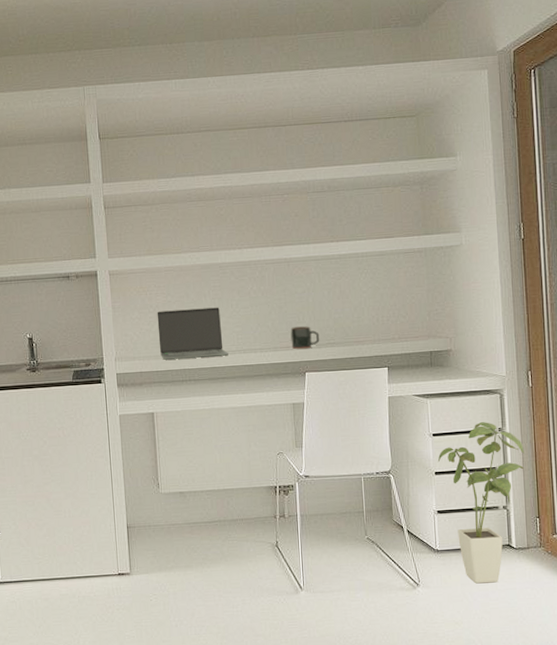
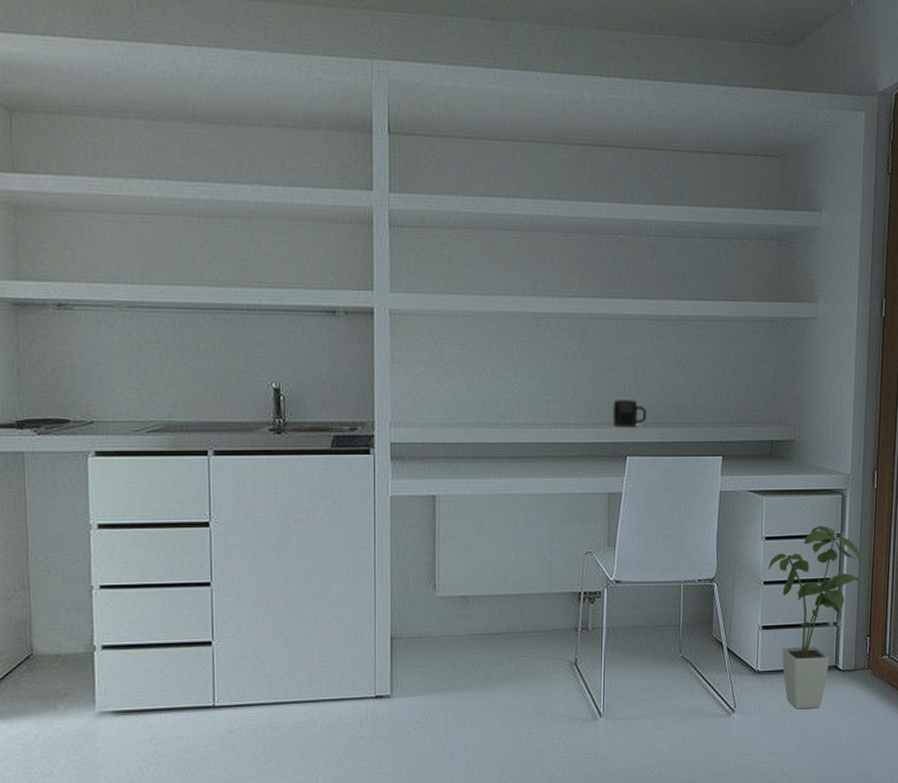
laptop: present [157,307,228,360] -> none [448,367,535,429]

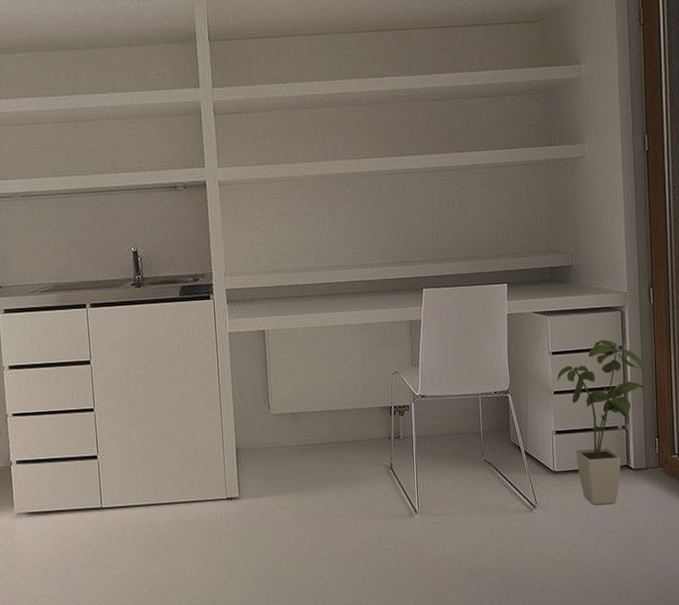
mug: present [612,400,647,428] -> none [408,240,438,265]

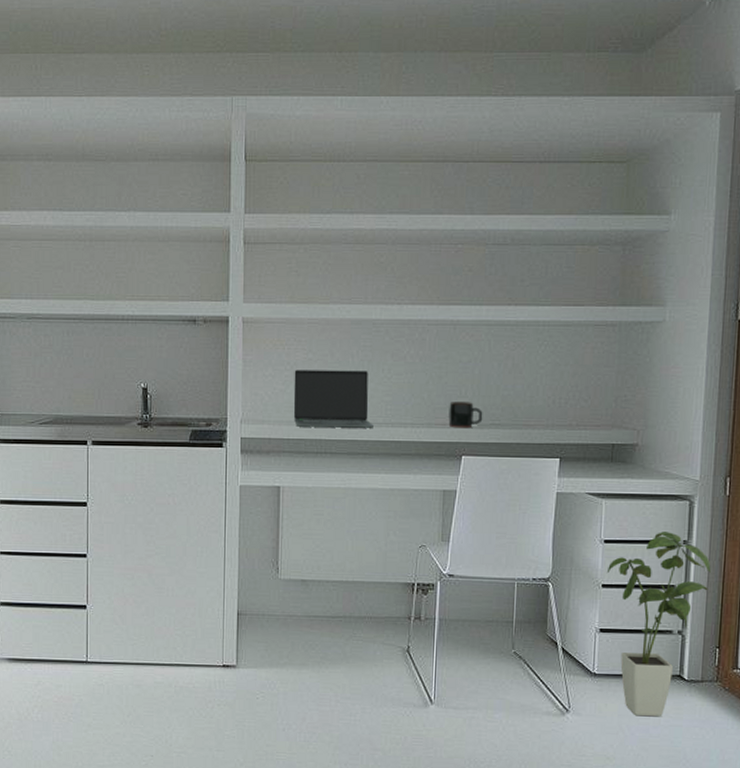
laptop: none [268,220,343,275] -> present [293,370,374,428]
mug: none [408,240,438,265] -> present [448,401,483,429]

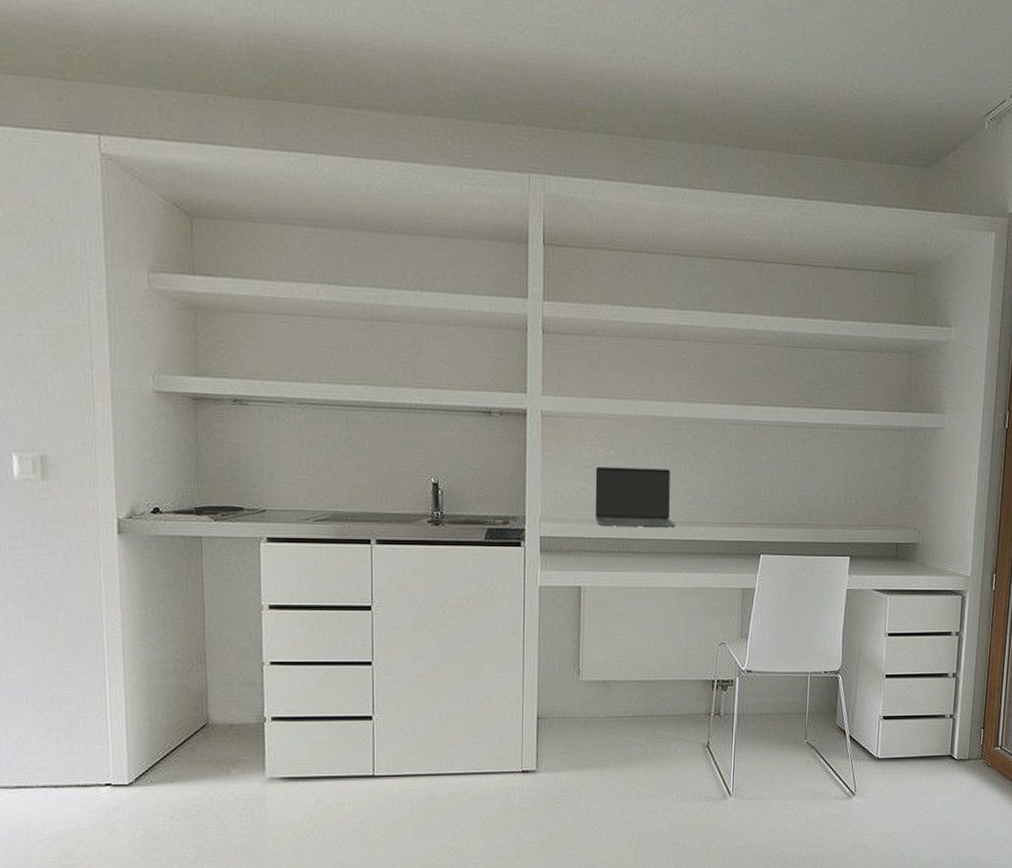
mug: present [448,401,483,429] -> none [748,501,781,528]
house plant: present [606,532,711,717] -> none [890,624,979,795]

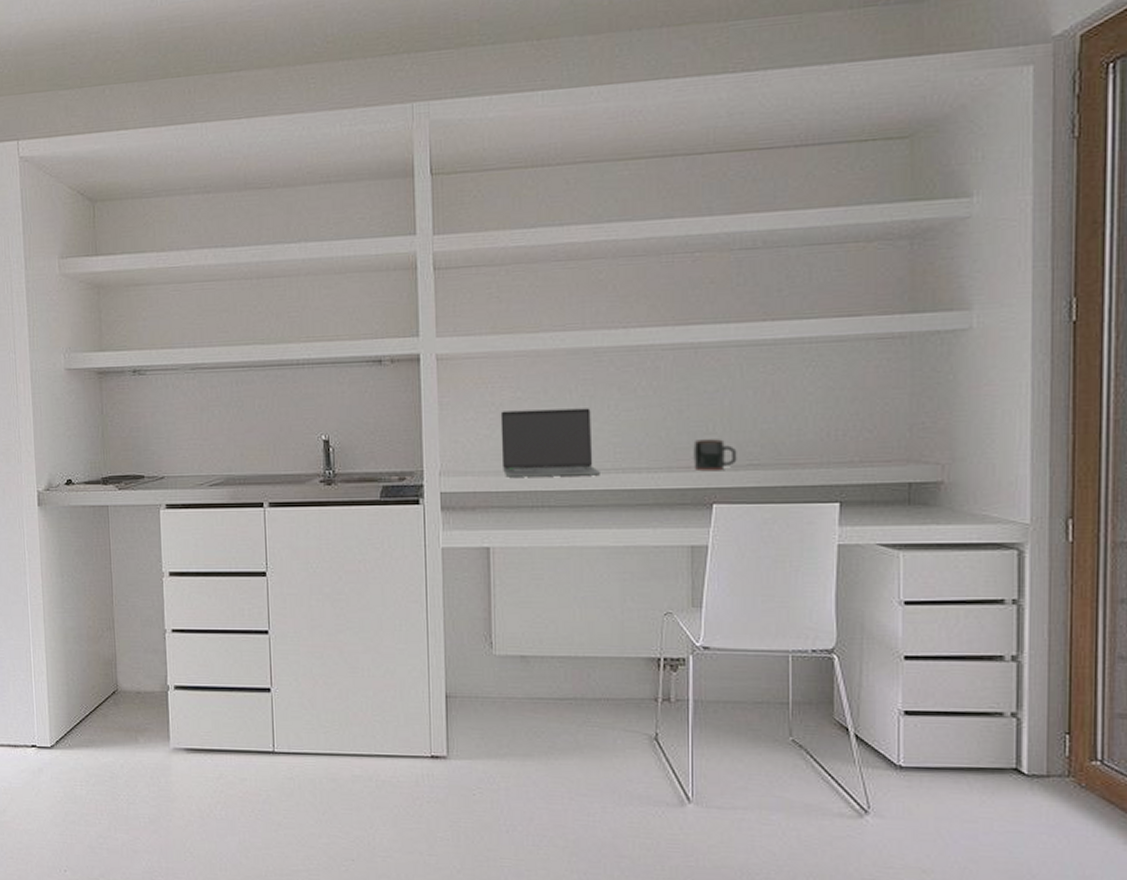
mug: none [748,501,781,528] -> present [693,439,737,472]

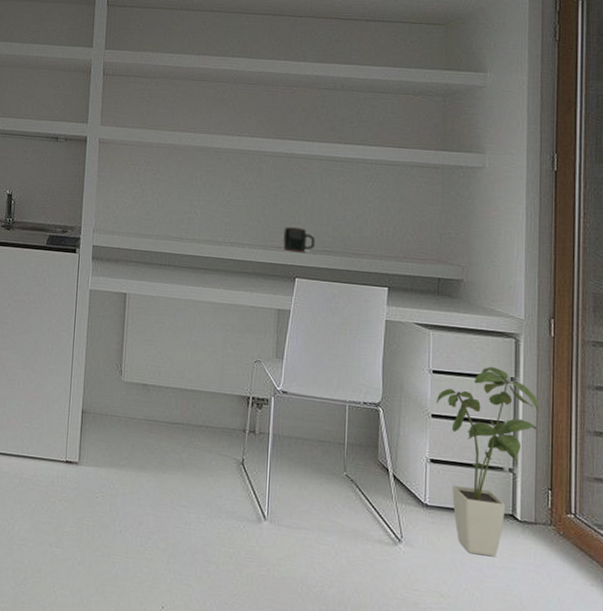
laptop: present [500,408,600,477] -> none [141,188,214,246]
house plant: none [909,589,1052,821] -> present [436,367,539,557]

